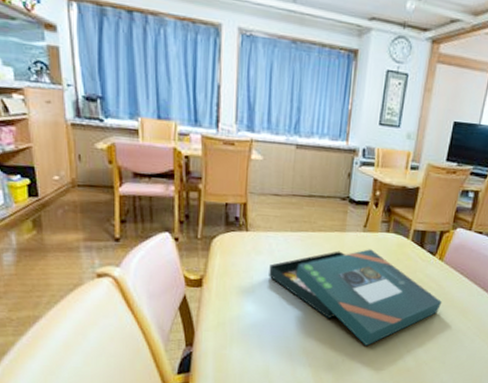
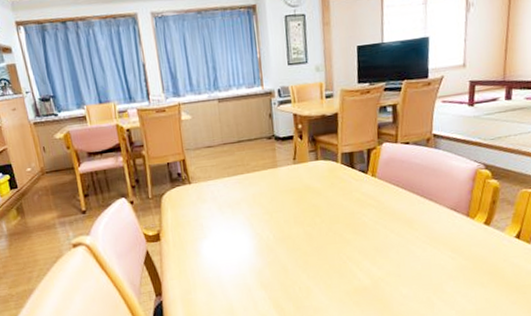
board game: present [269,249,443,346] -> none [215,179,385,271]

